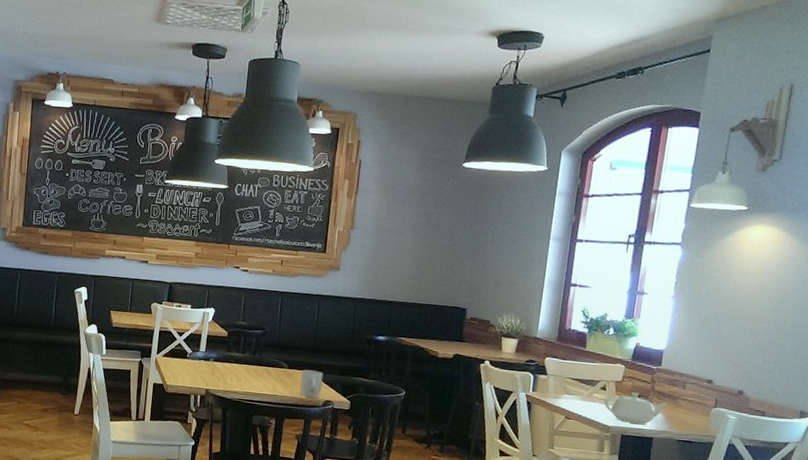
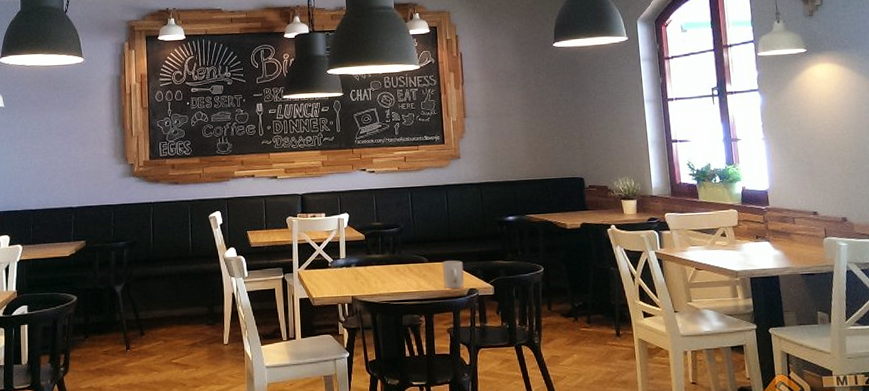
teapot: present [603,392,668,424] -> none [726,234,784,265]

